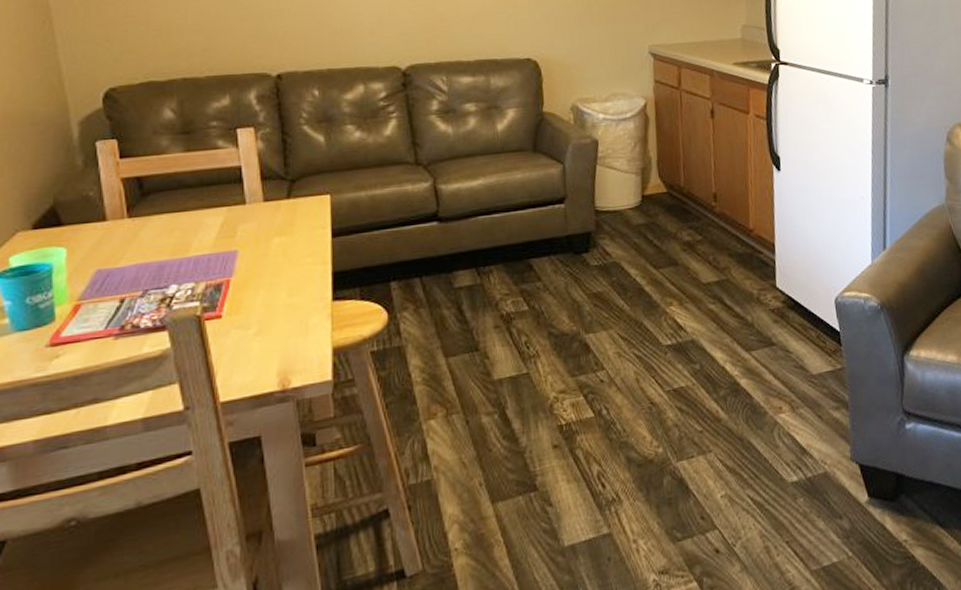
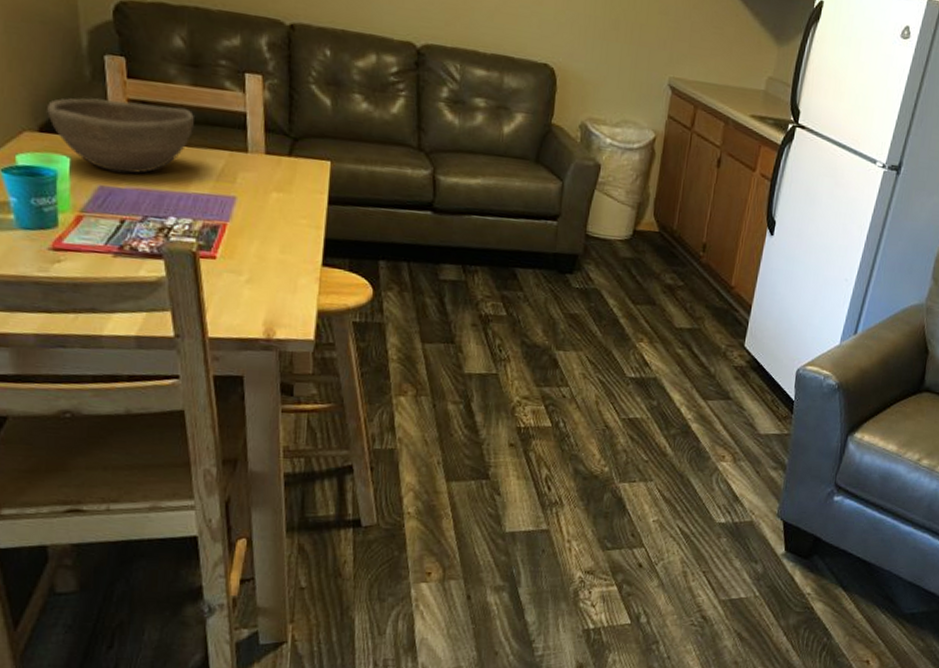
bowl: none [40,175,189,253] -> present [47,98,194,174]

